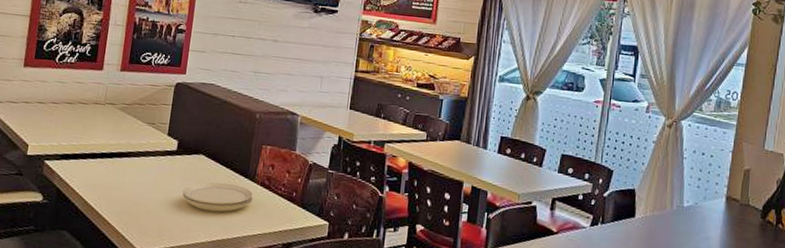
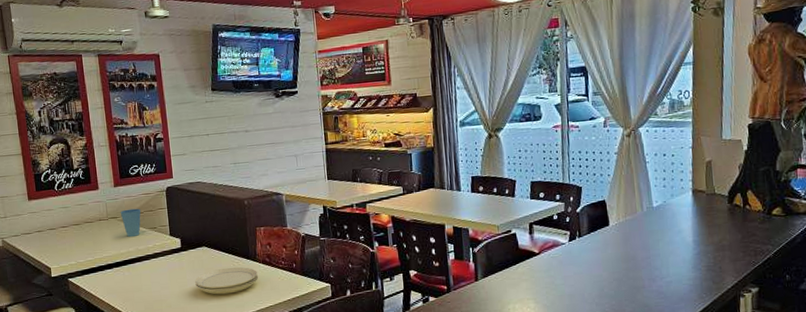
cup: none [119,97,143,130] -> present [120,208,141,238]

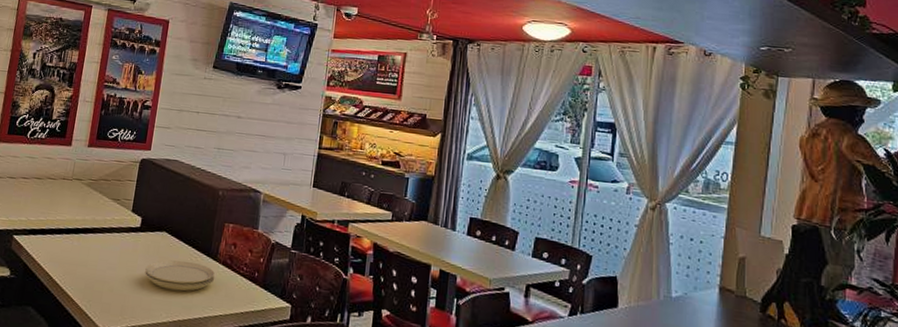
cup: present [120,208,141,238] -> none [86,173,109,205]

